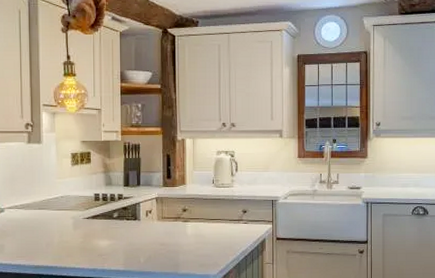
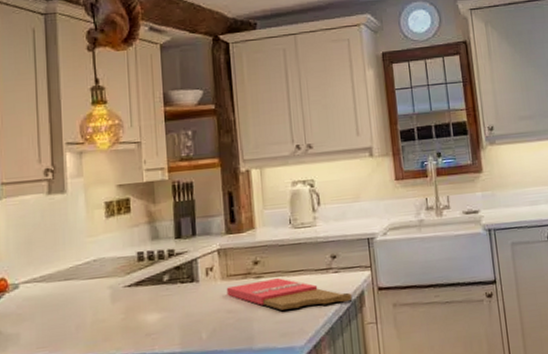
cutting board: none [161,223,256,247] -> present [226,278,353,310]

